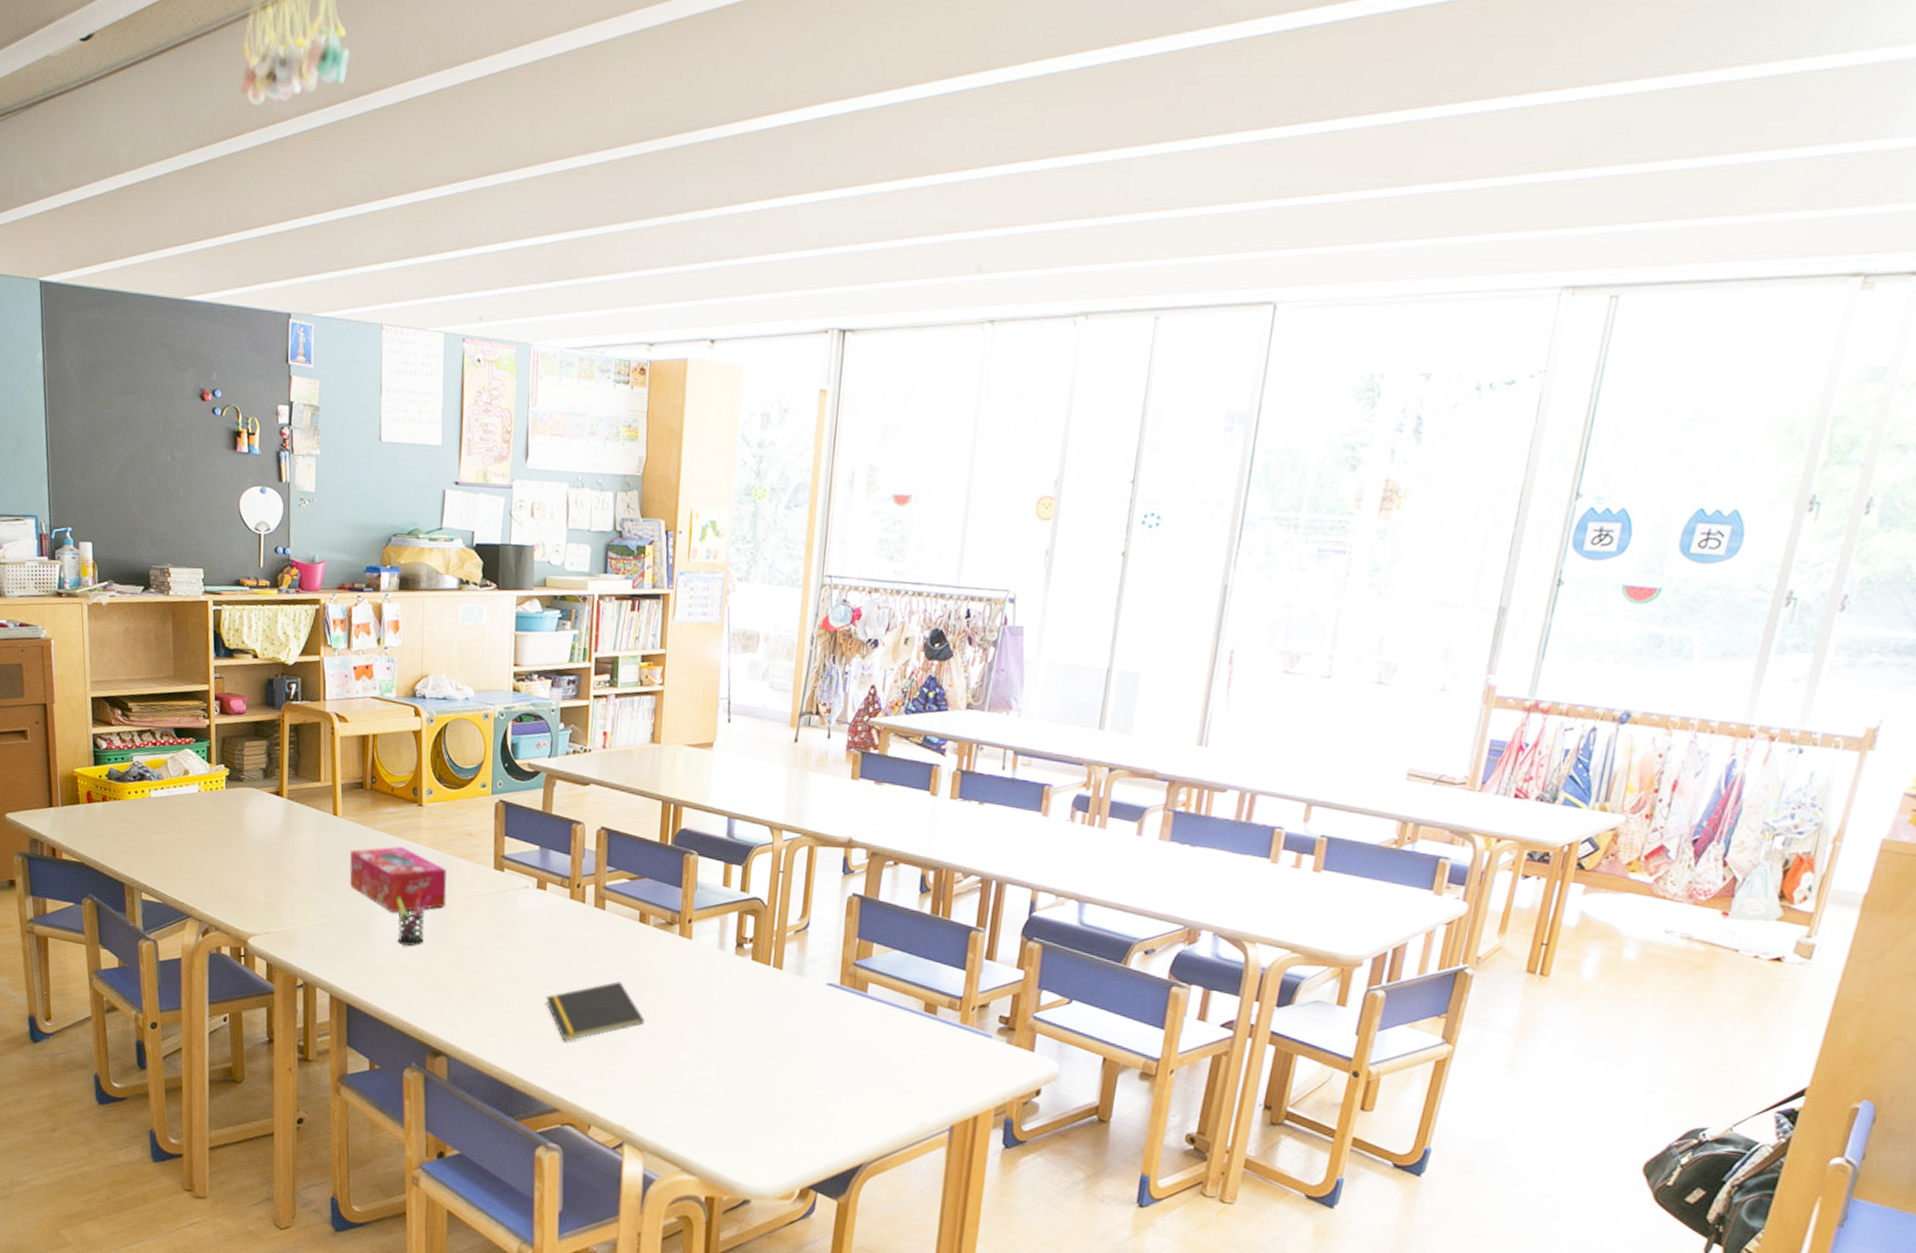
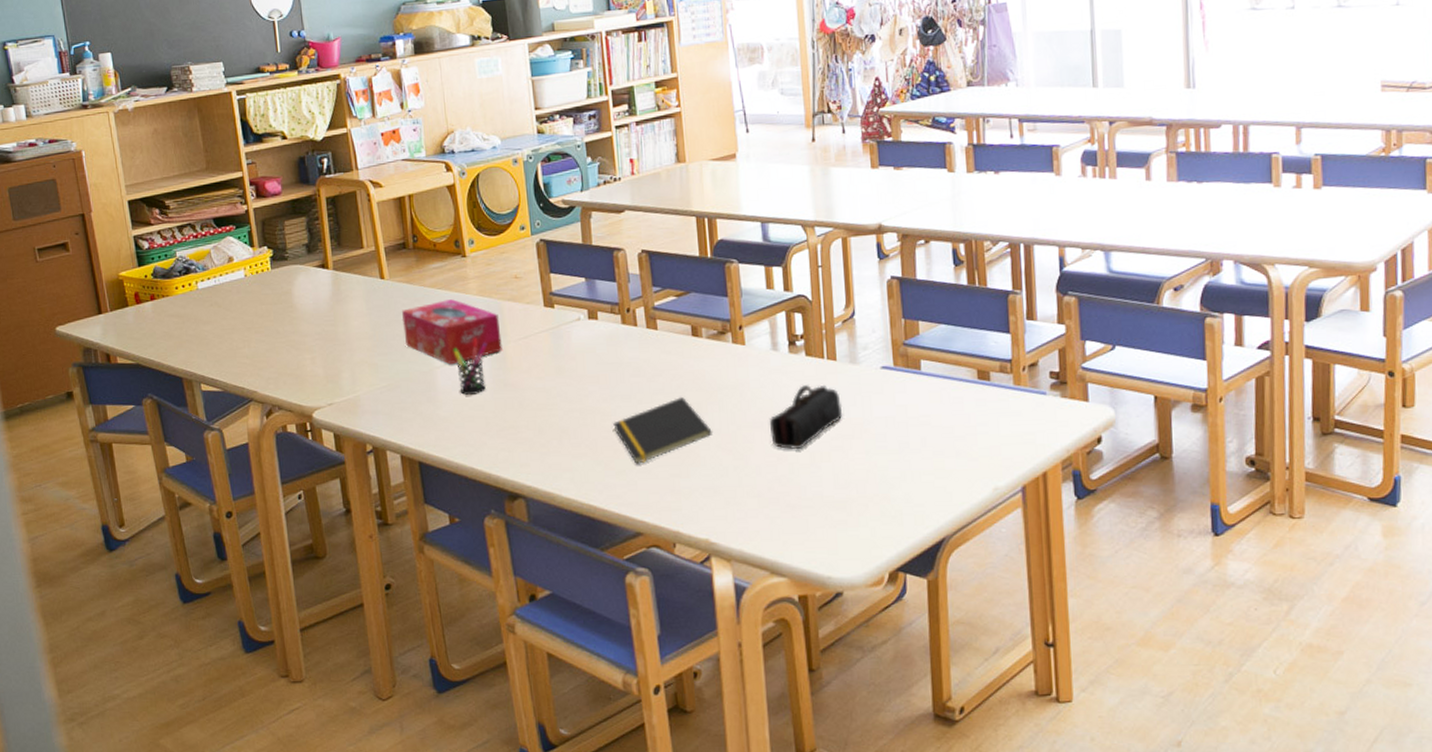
pencil case: none [703,989,781,1052] -> present [769,384,843,449]

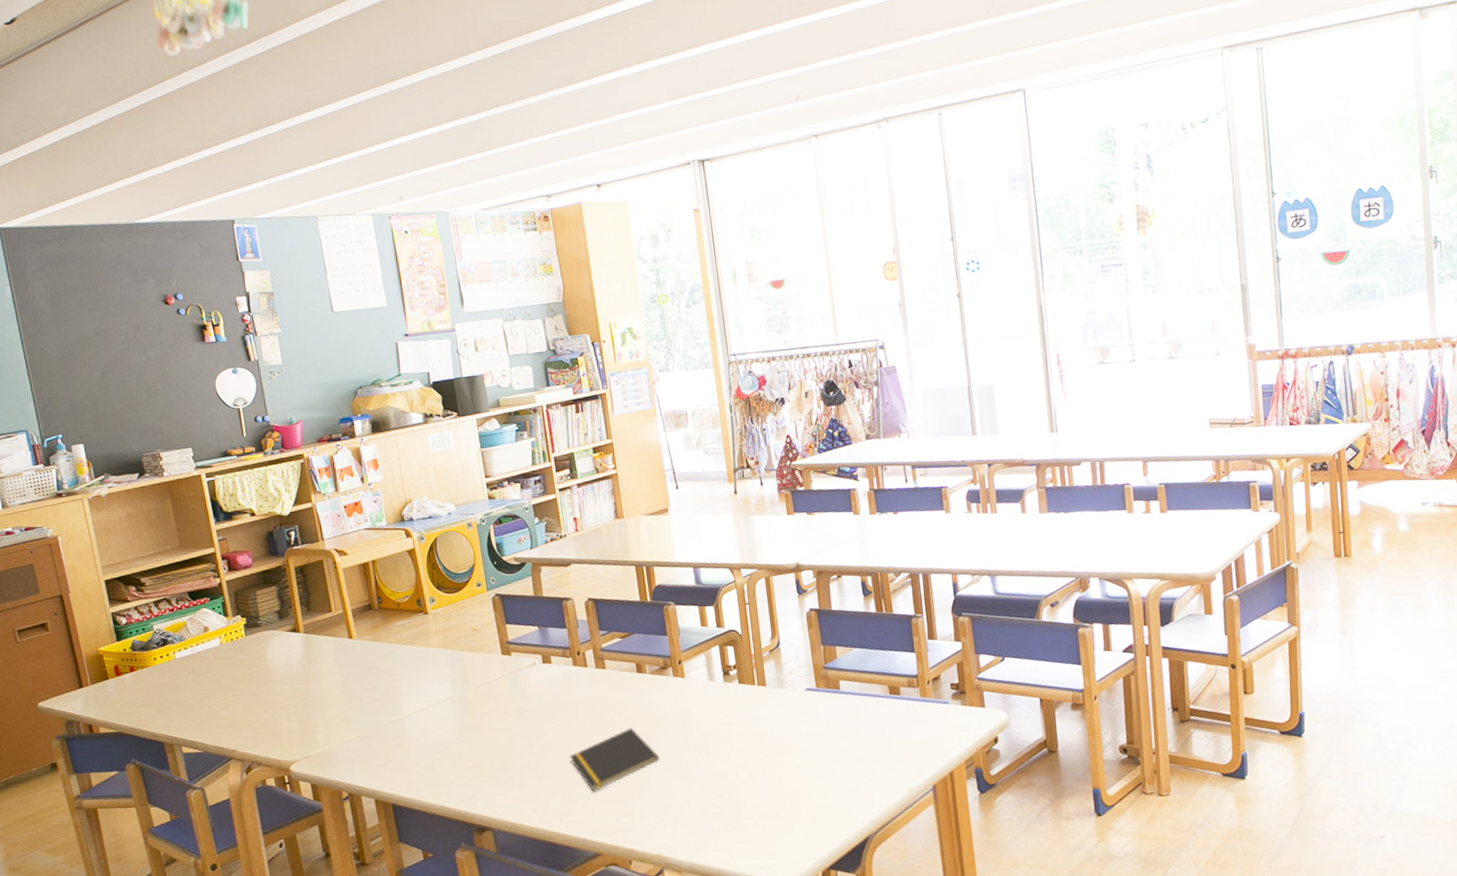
tissue box: present [402,299,502,365] -> none [370,653,465,713]
pen holder: present [453,338,488,395] -> none [419,687,452,740]
pencil case: present [769,384,843,449] -> none [709,708,775,768]

